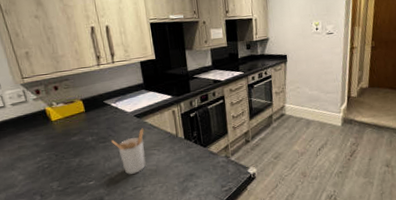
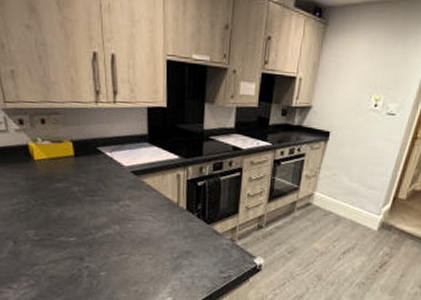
utensil holder: present [111,128,146,175] -> none [101,188,140,239]

